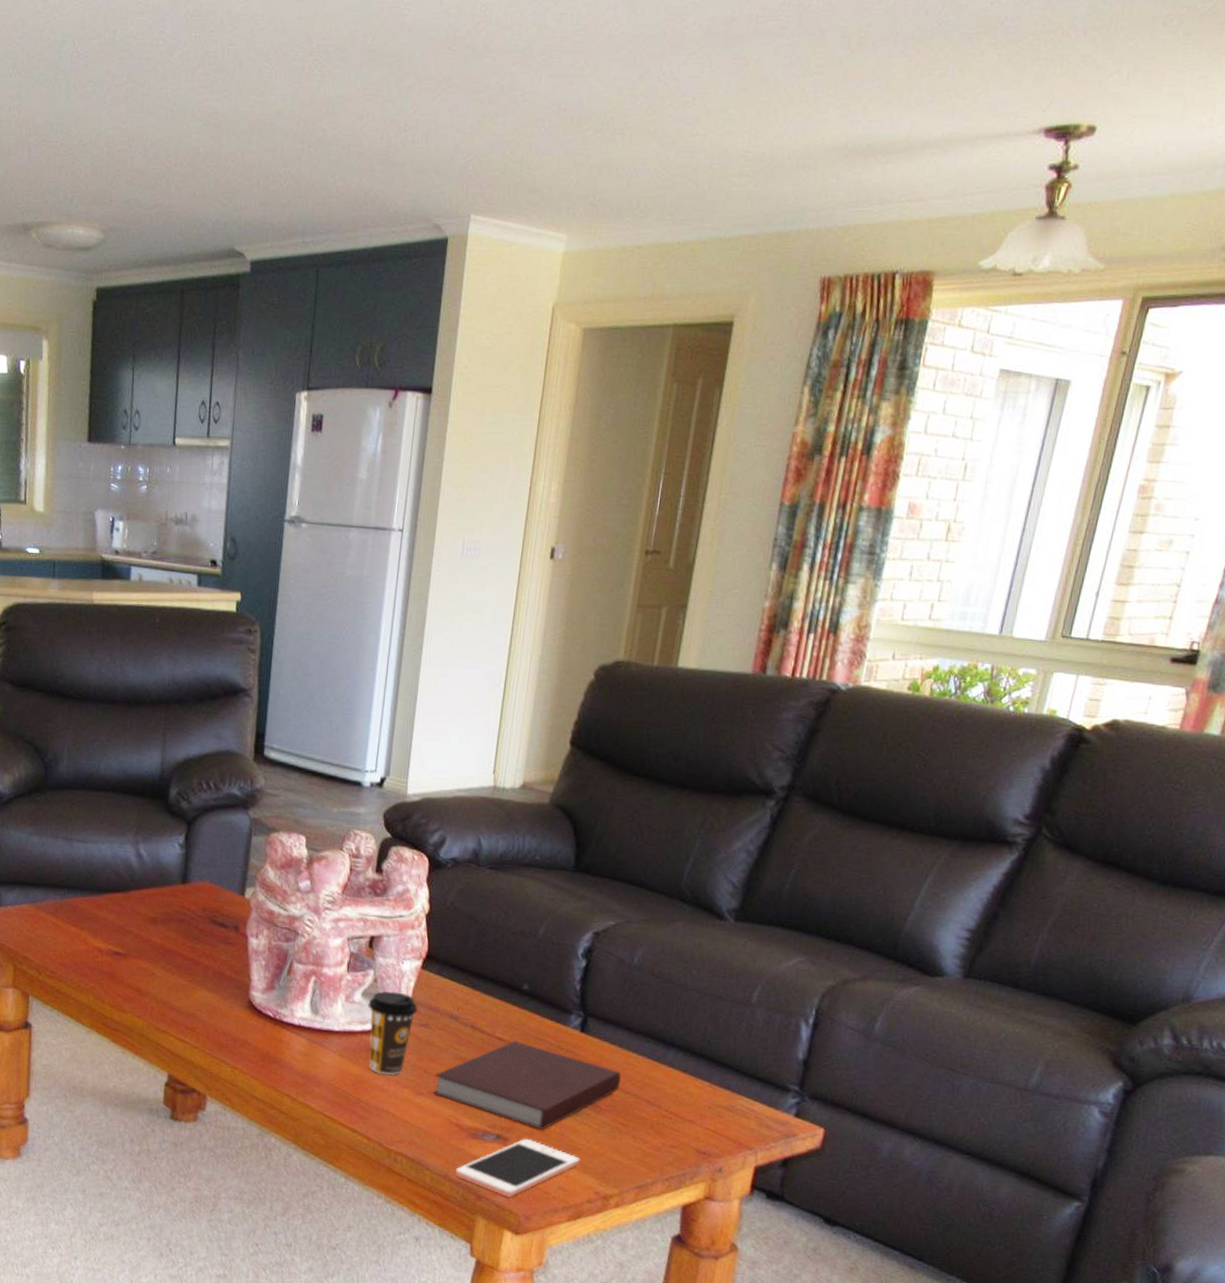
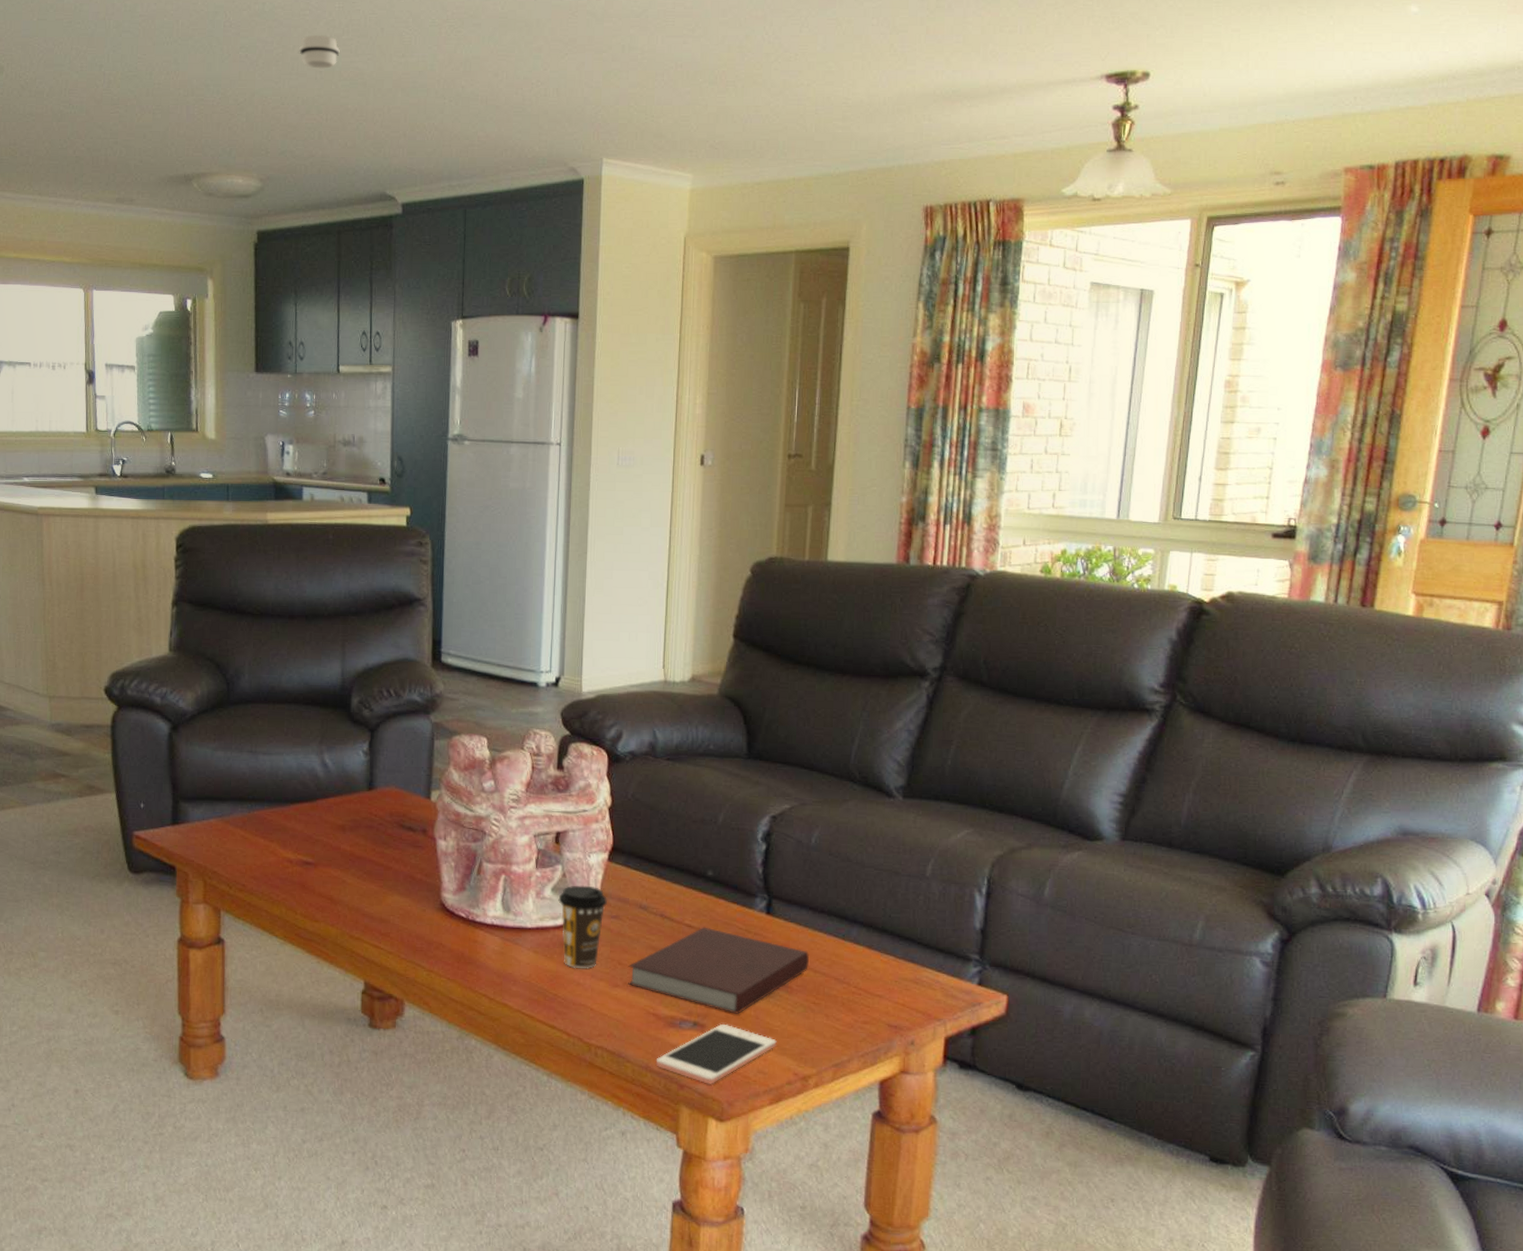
smoke detector: none [150,69,194,107] -> present [299,35,340,69]

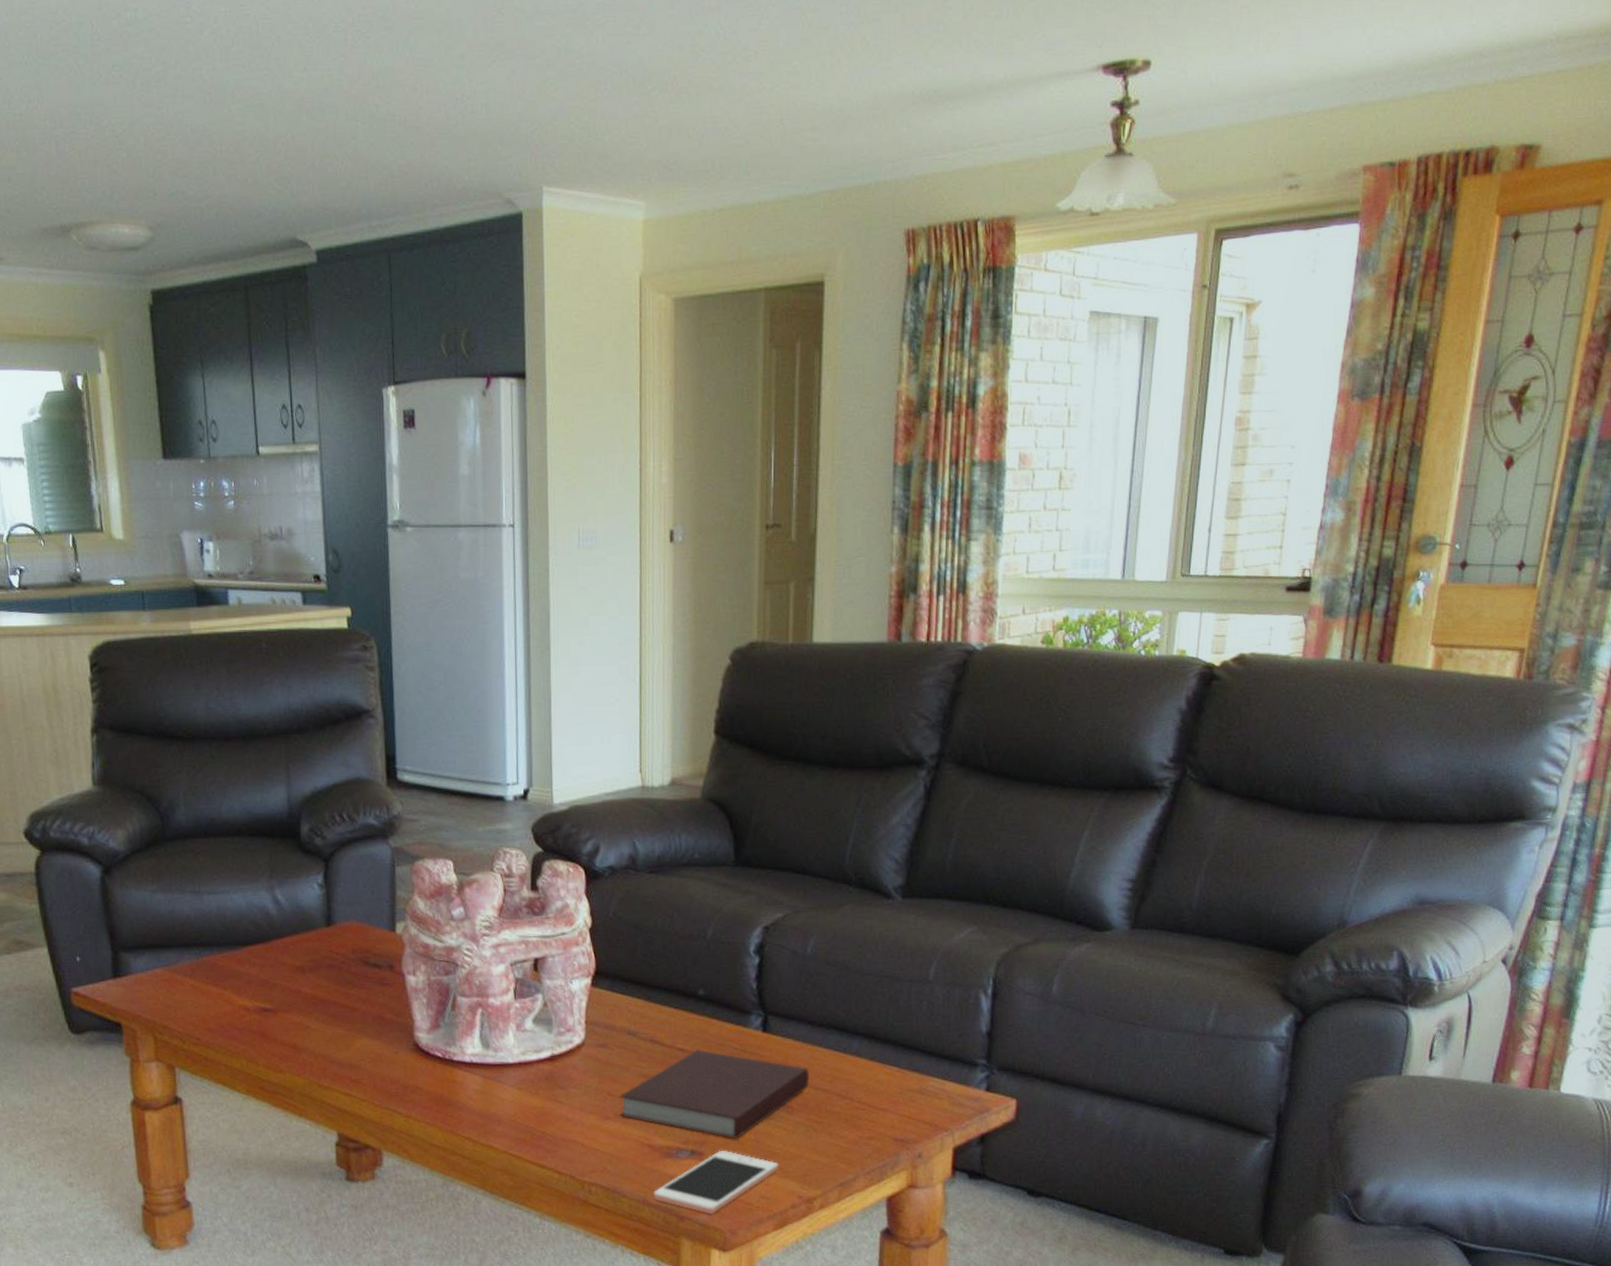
smoke detector: present [299,35,340,69] -> none [182,47,230,89]
coffee cup: present [558,885,608,969] -> none [540,1014,594,1104]

